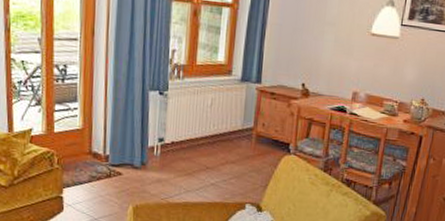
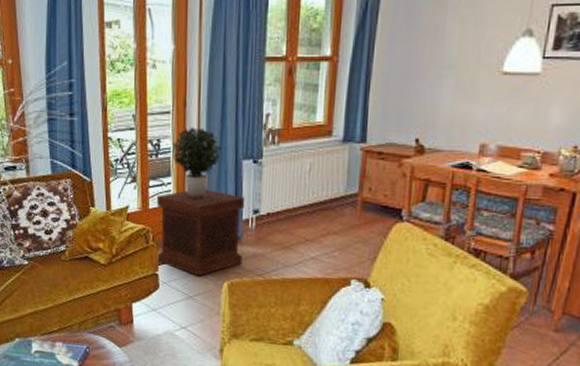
side table: none [62,116,151,200] -> present [156,190,245,276]
potted plant: none [79,55,129,126] -> present [172,127,221,199]

